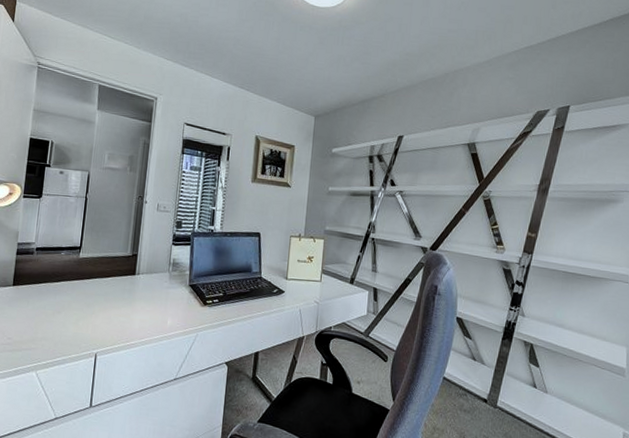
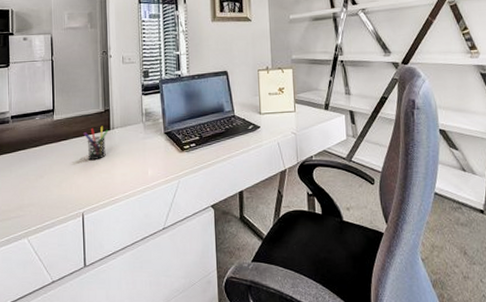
pen holder: none [107,270,134,303] -> present [83,126,109,161]

